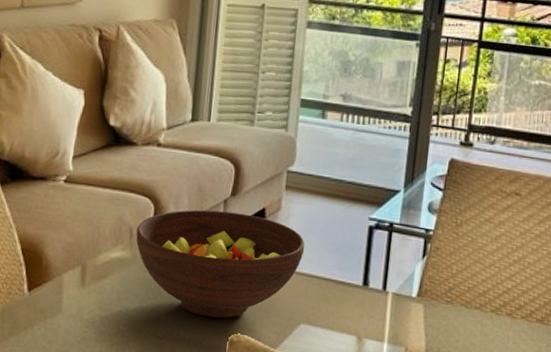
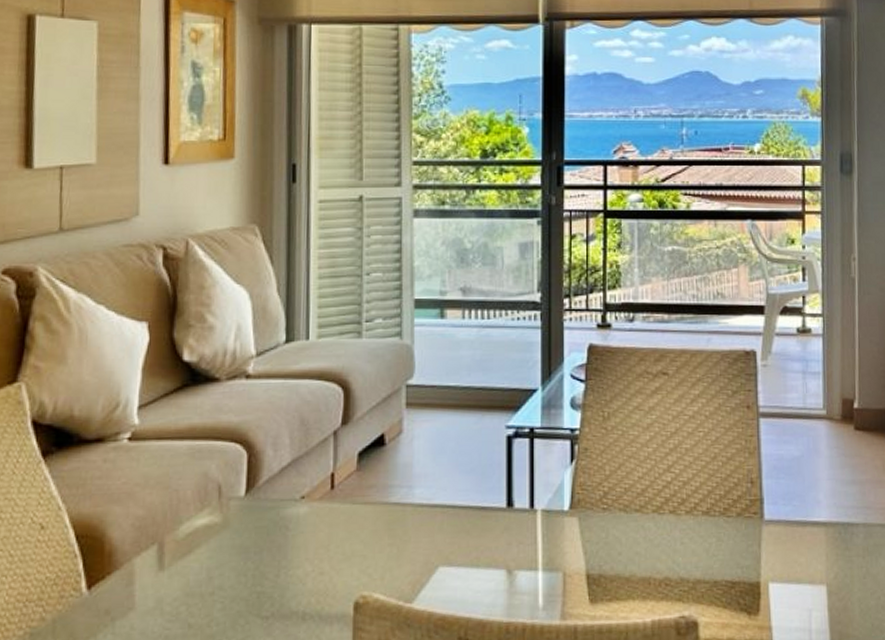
fruit bowl: present [136,209,305,318] -> none [226,444,435,580]

